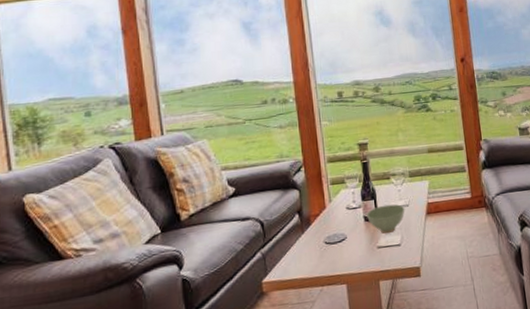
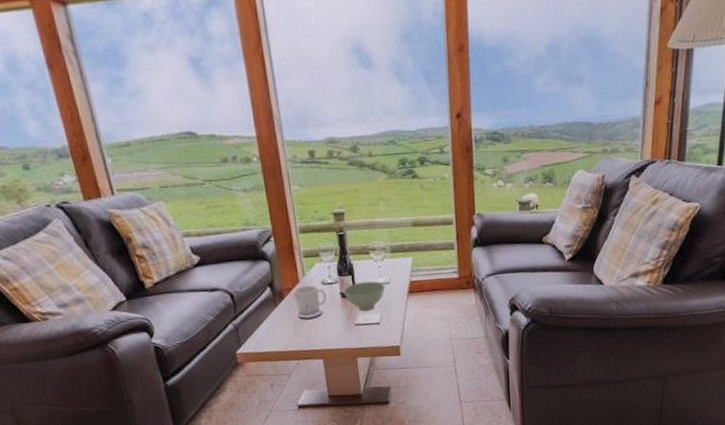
mug: none [321,210,351,240] -> present [294,285,327,315]

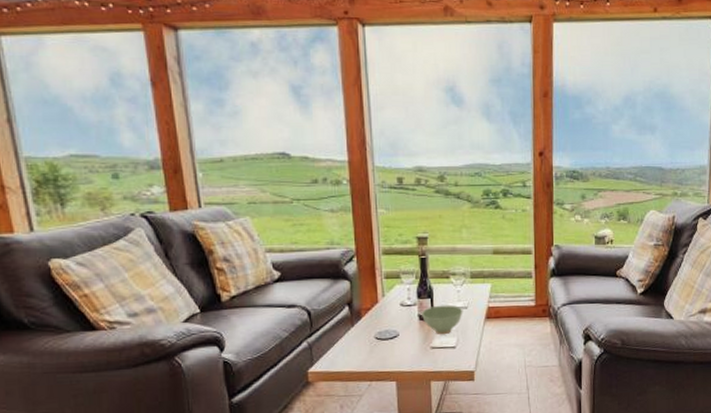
mug: present [294,285,327,315] -> none [372,306,404,336]

